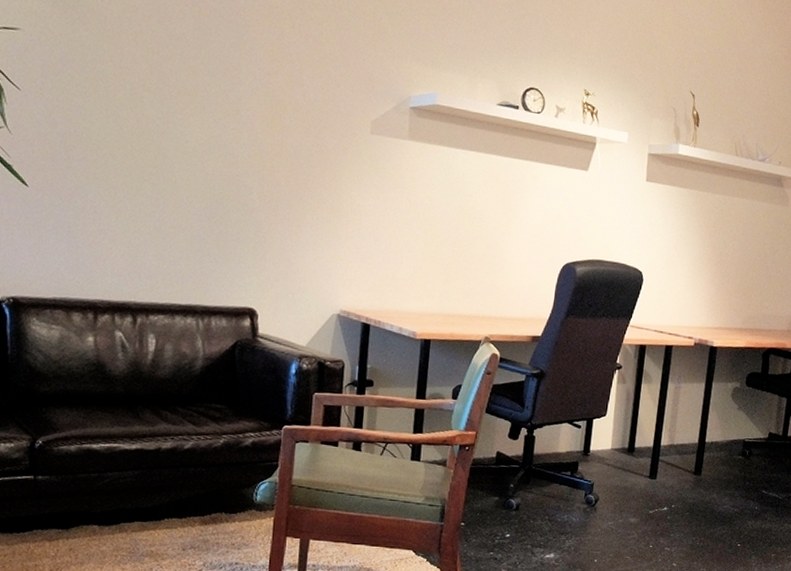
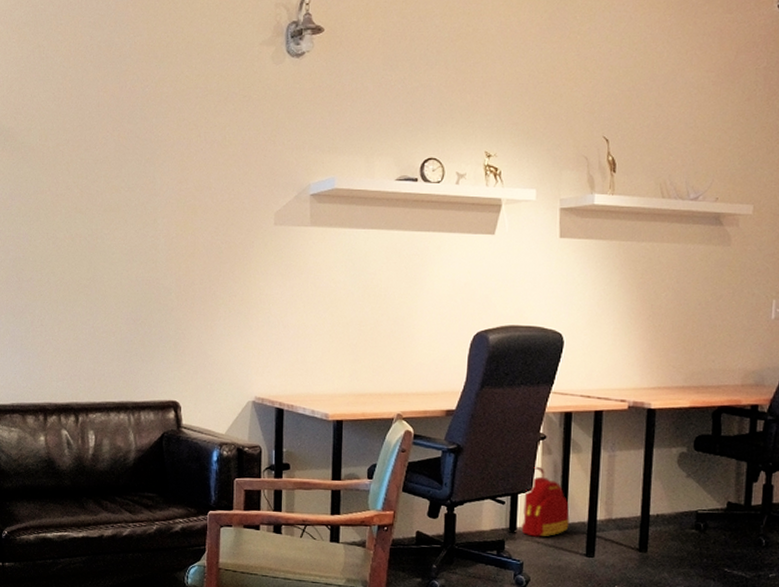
backpack: none [594,394,638,460] -> present [521,467,570,537]

